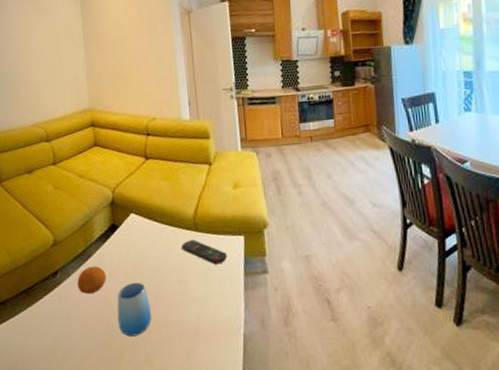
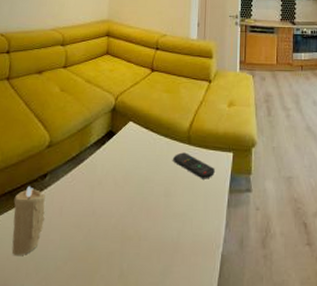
candle: none [30,284,64,349] -> present [12,186,45,257]
fruit: present [77,266,106,294] -> none [64,171,95,200]
cup: present [117,282,152,337] -> none [98,191,134,249]

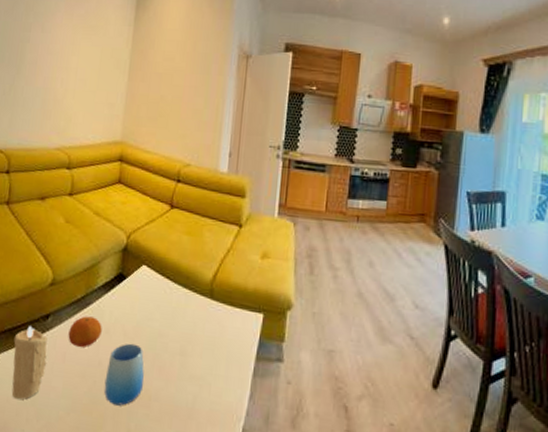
fruit: none [64,171,95,200] -> present [68,316,102,347]
cup: none [98,191,134,249] -> present [103,343,145,406]
remote control: present [173,152,215,179] -> none [192,307,241,342]

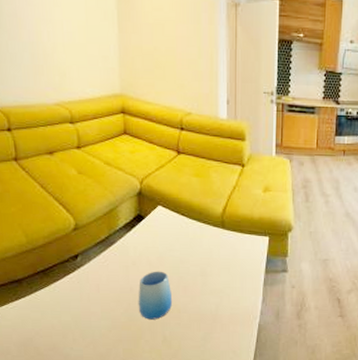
candle: present [12,326,48,400] -> none [48,266,83,326]
fruit: present [68,316,102,347] -> none [98,253,129,278]

